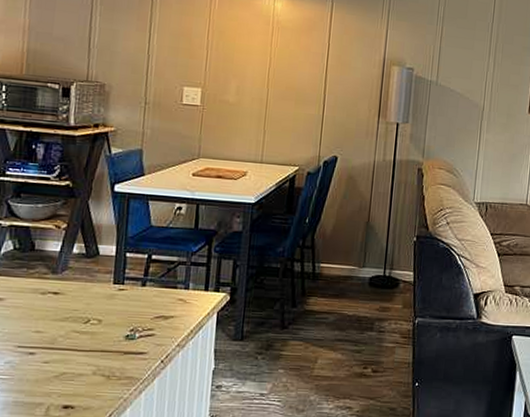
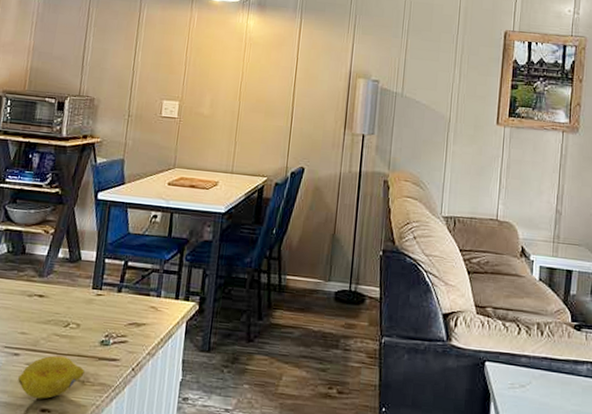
fruit: none [35,352,110,396] -> present [18,355,85,399]

